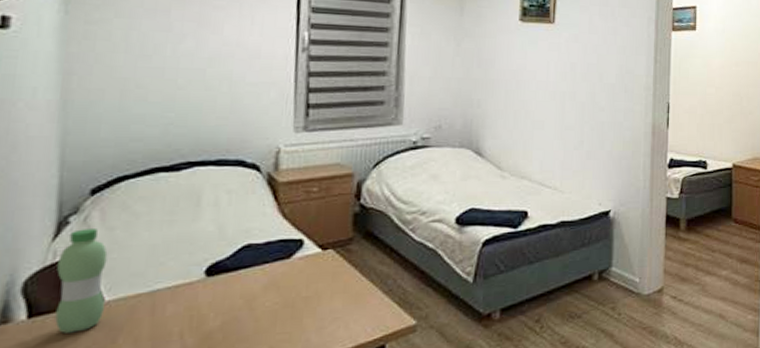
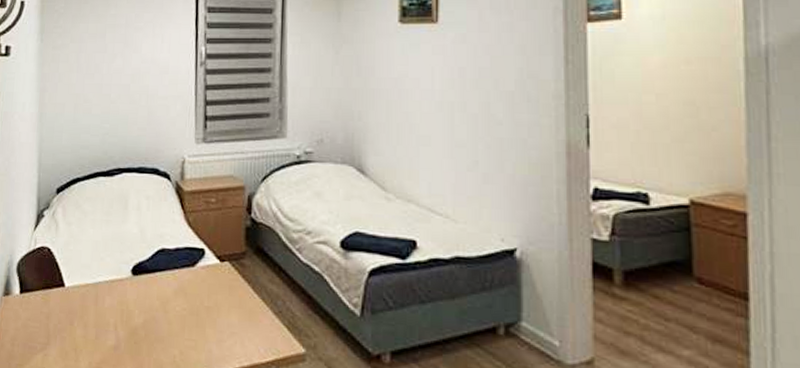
water bottle: present [55,229,108,333] -> none [35,222,67,311]

